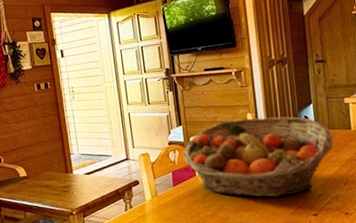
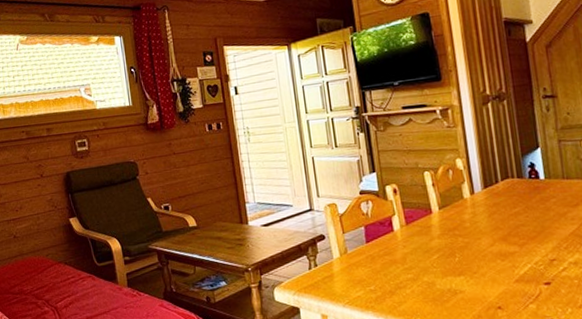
fruit basket: present [183,116,334,198] -> none [377,163,570,260]

